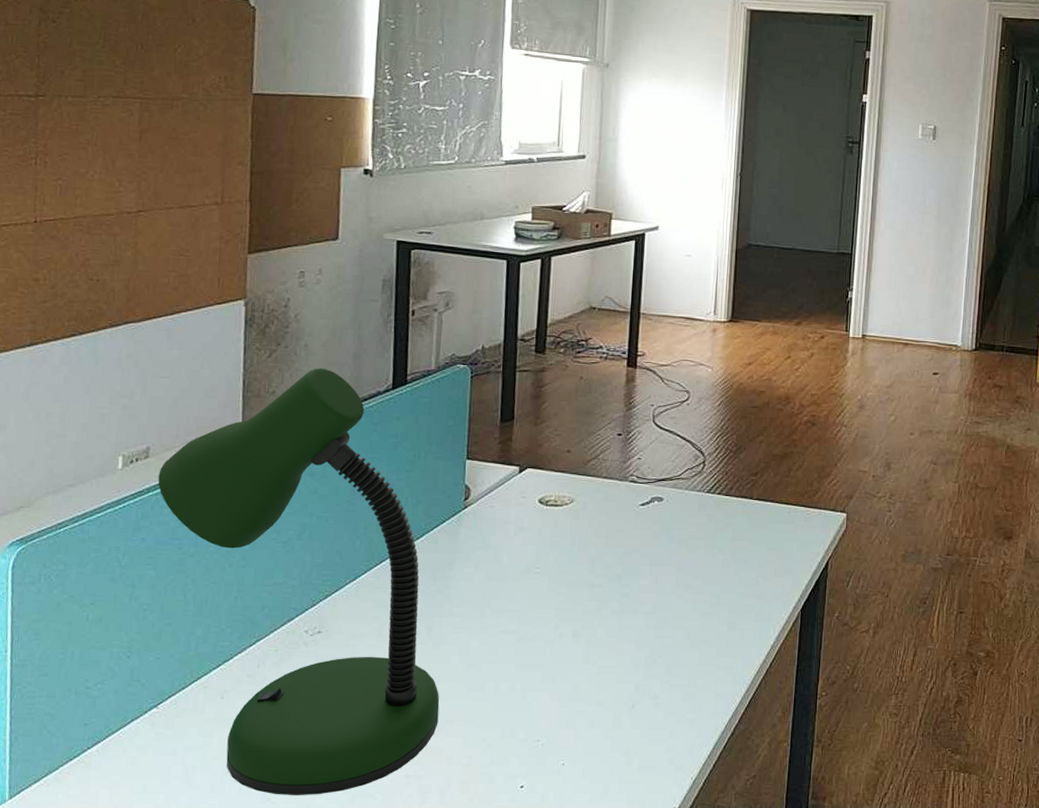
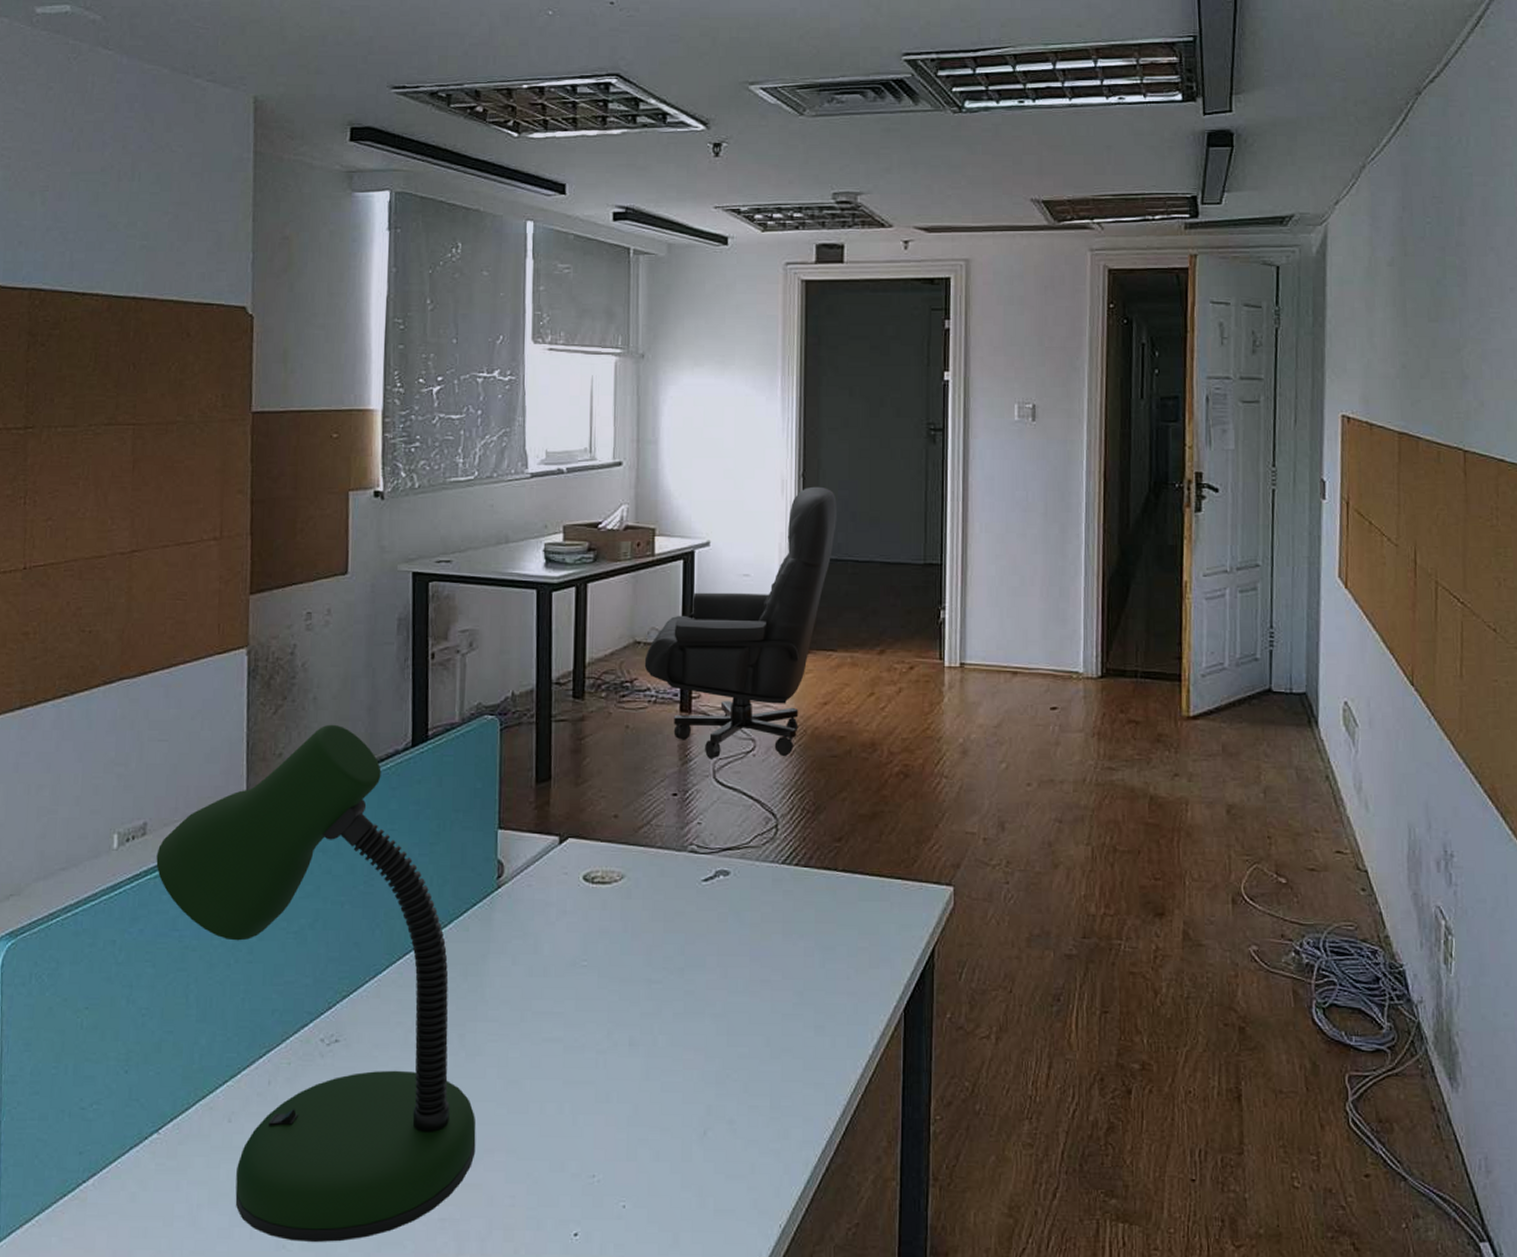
office chair: none [598,184,768,407] -> present [644,486,837,759]

